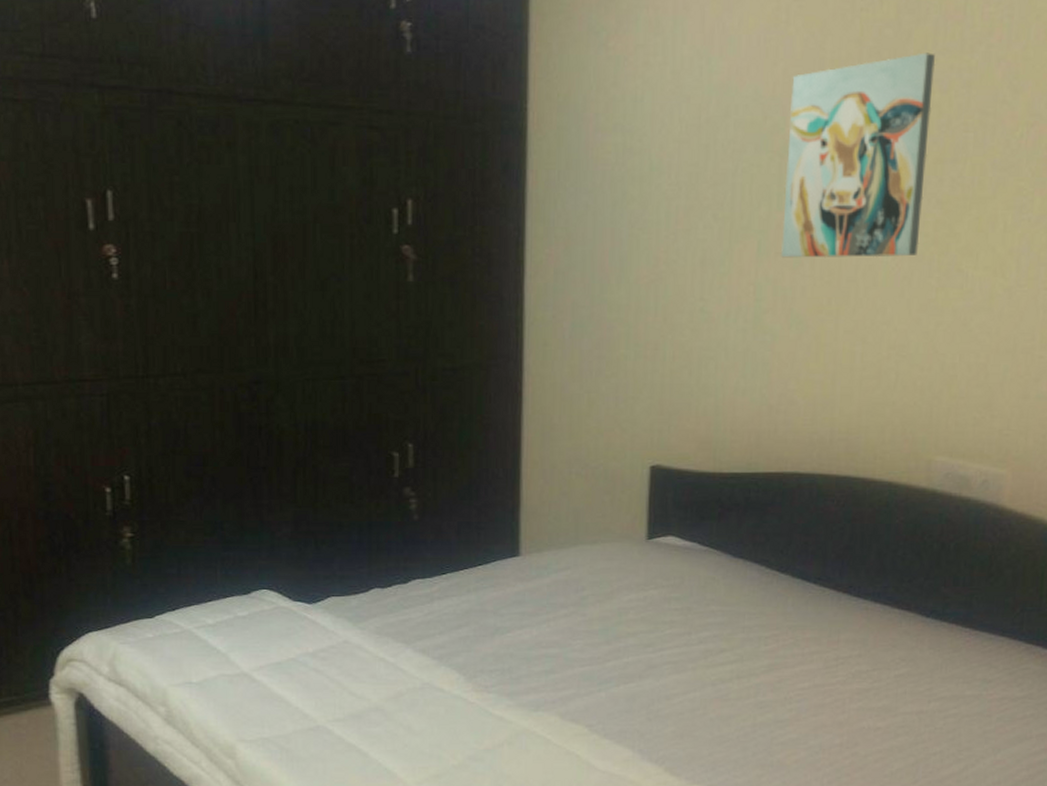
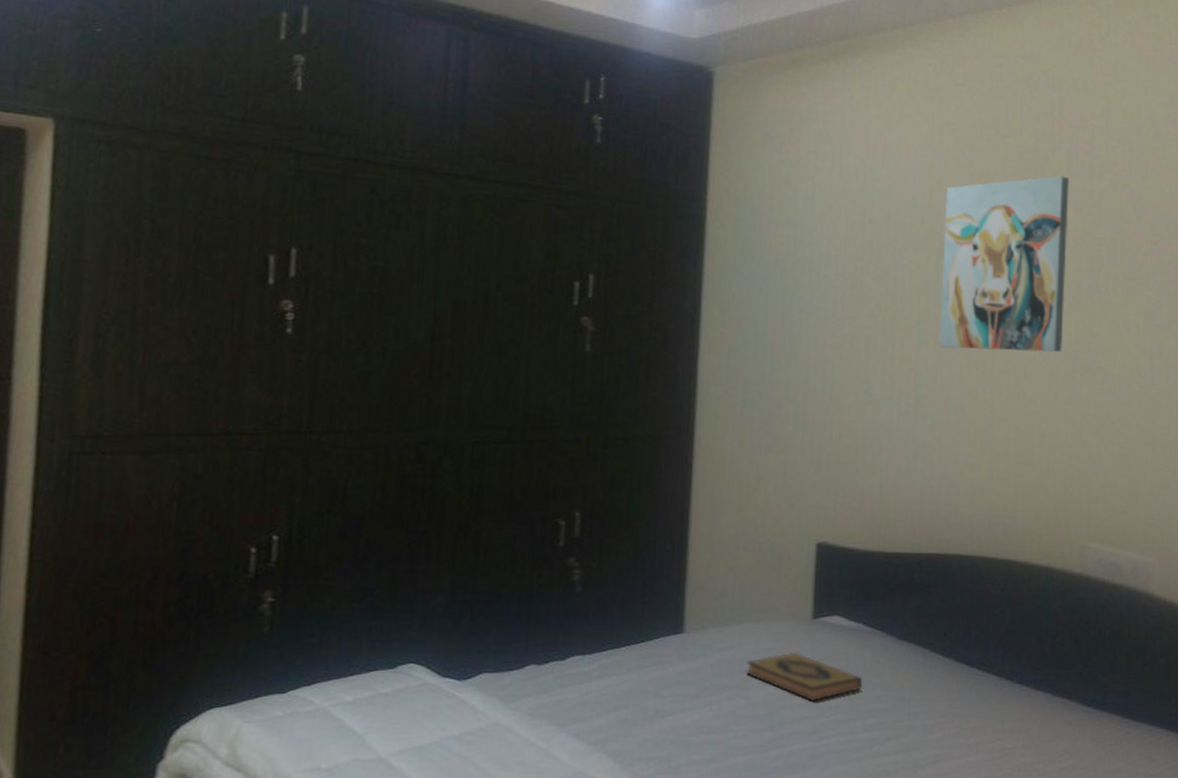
hardback book: none [581,572,698,617] -> present [745,653,863,701]

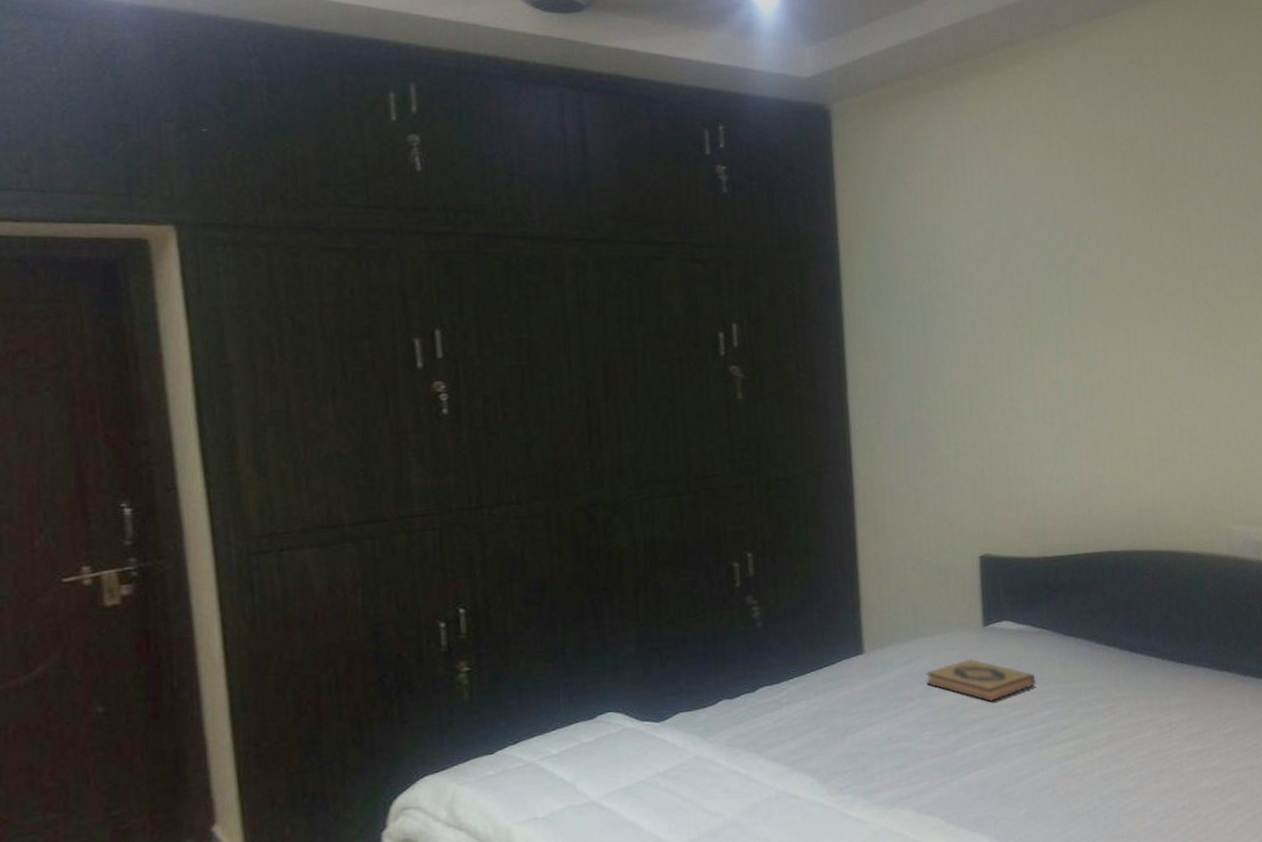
wall art: present [938,175,1070,352] -> none [1069,178,1195,358]

